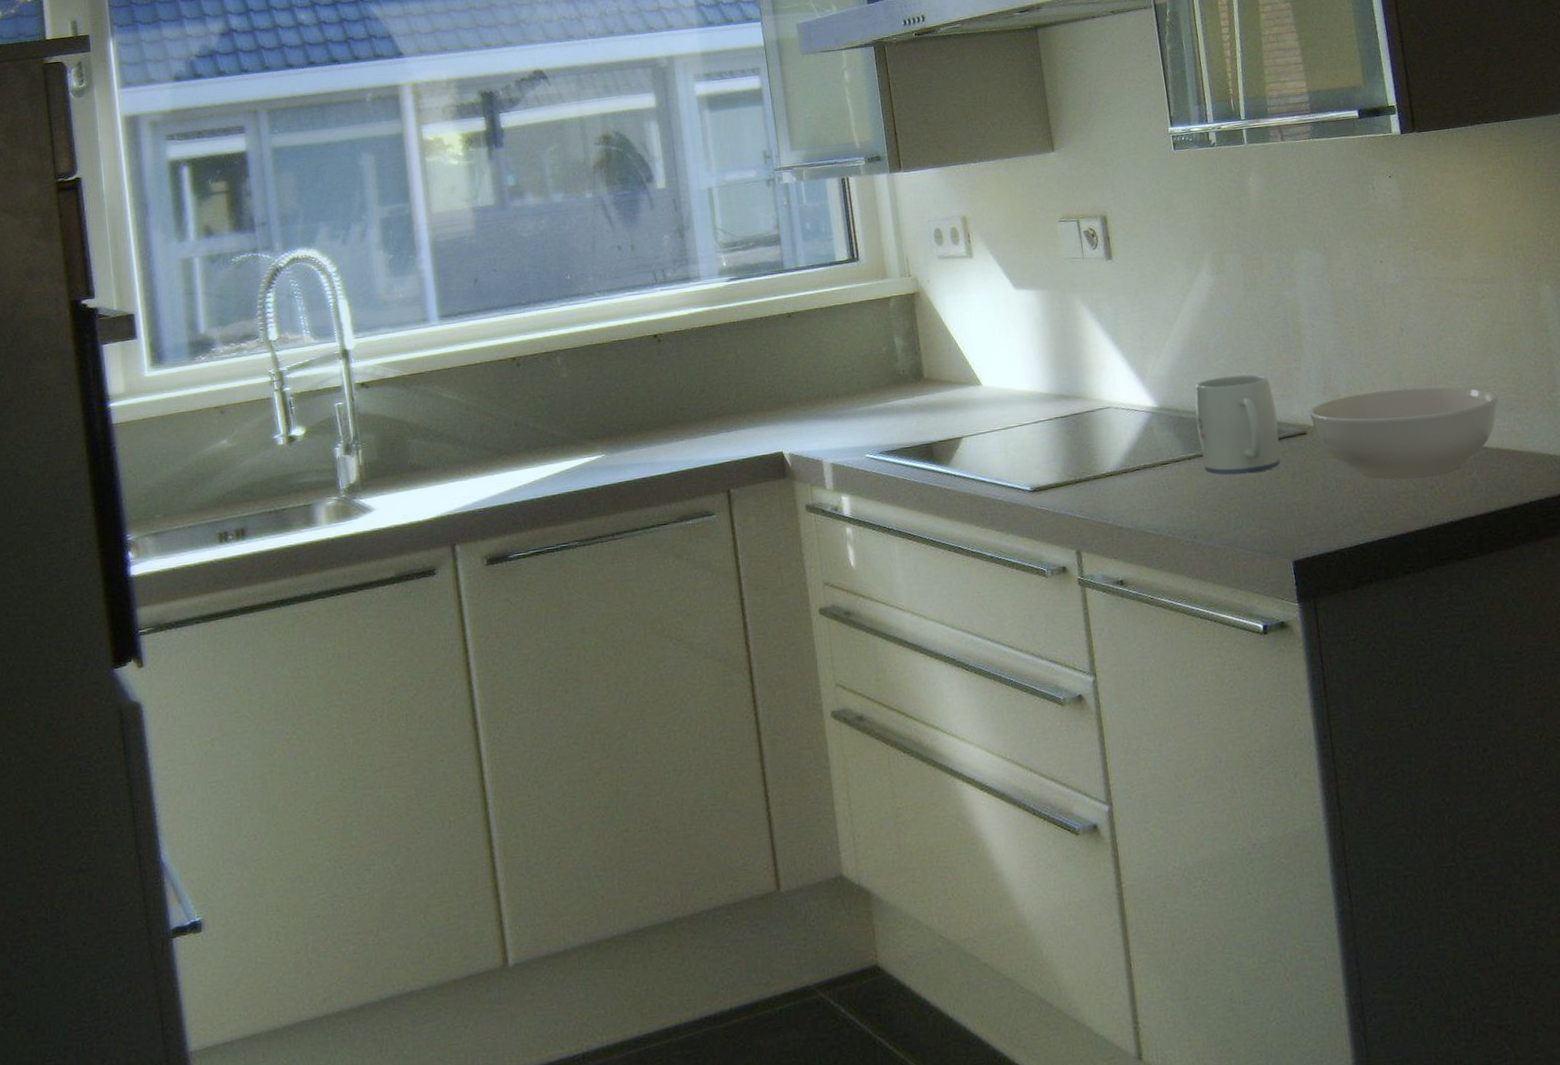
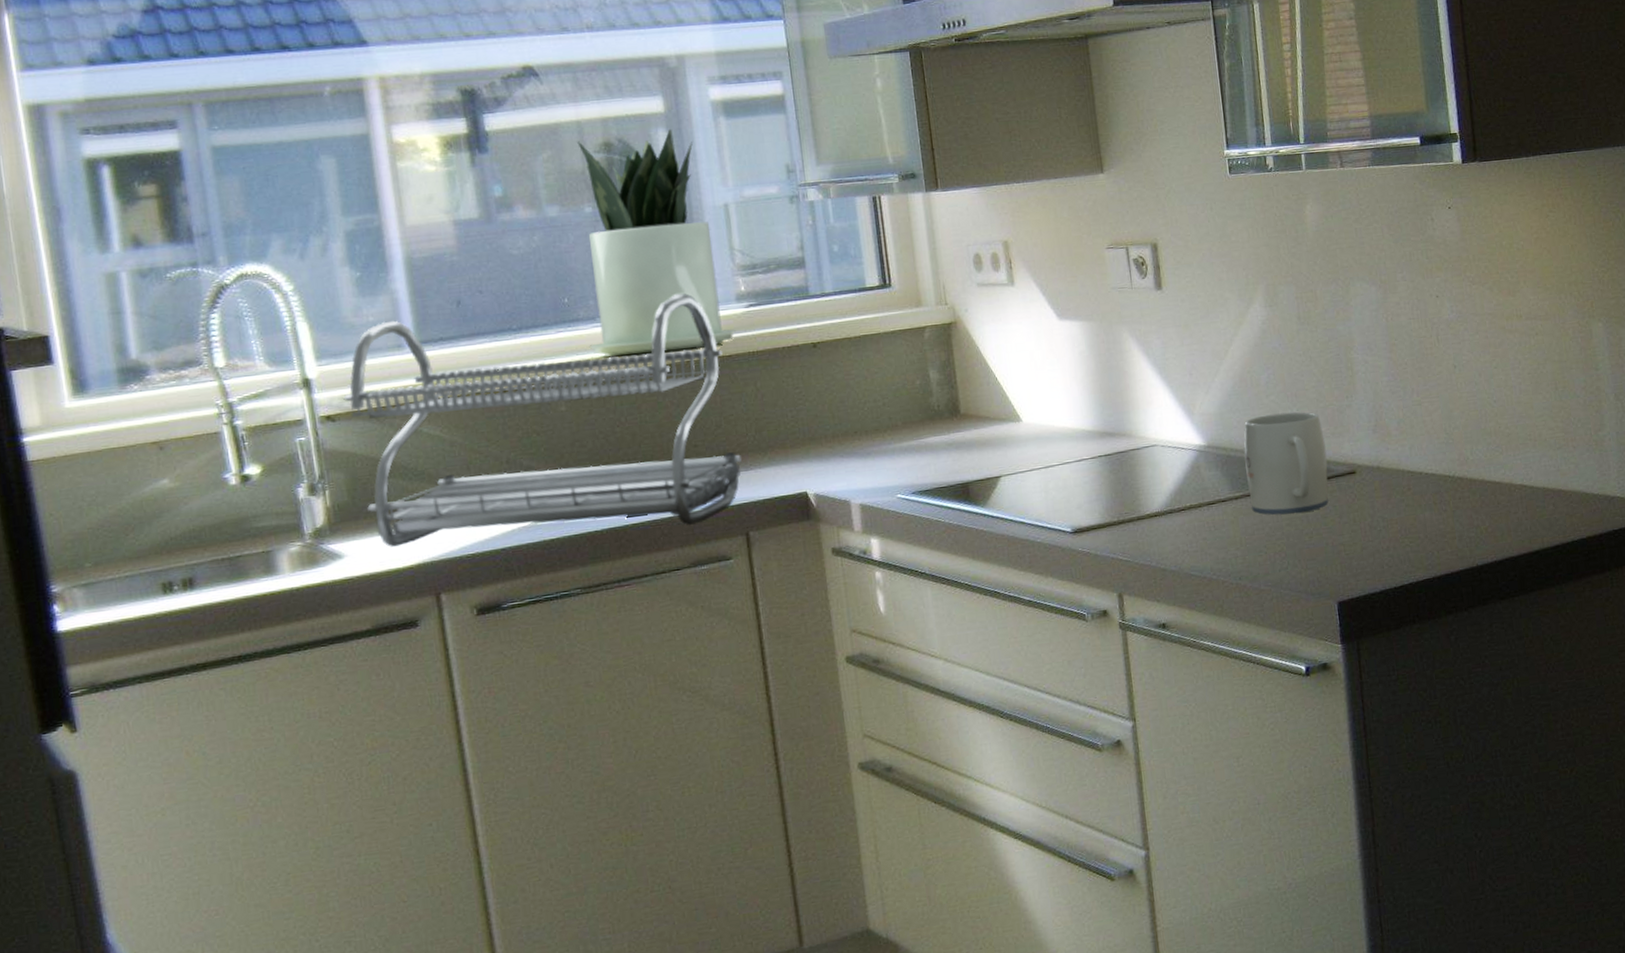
dish rack: none [374,269,723,503] -> present [342,293,742,548]
planter: none [580,122,718,328] -> present [577,129,736,357]
bowl: present [1308,387,1498,480] -> none [1358,425,1546,520]

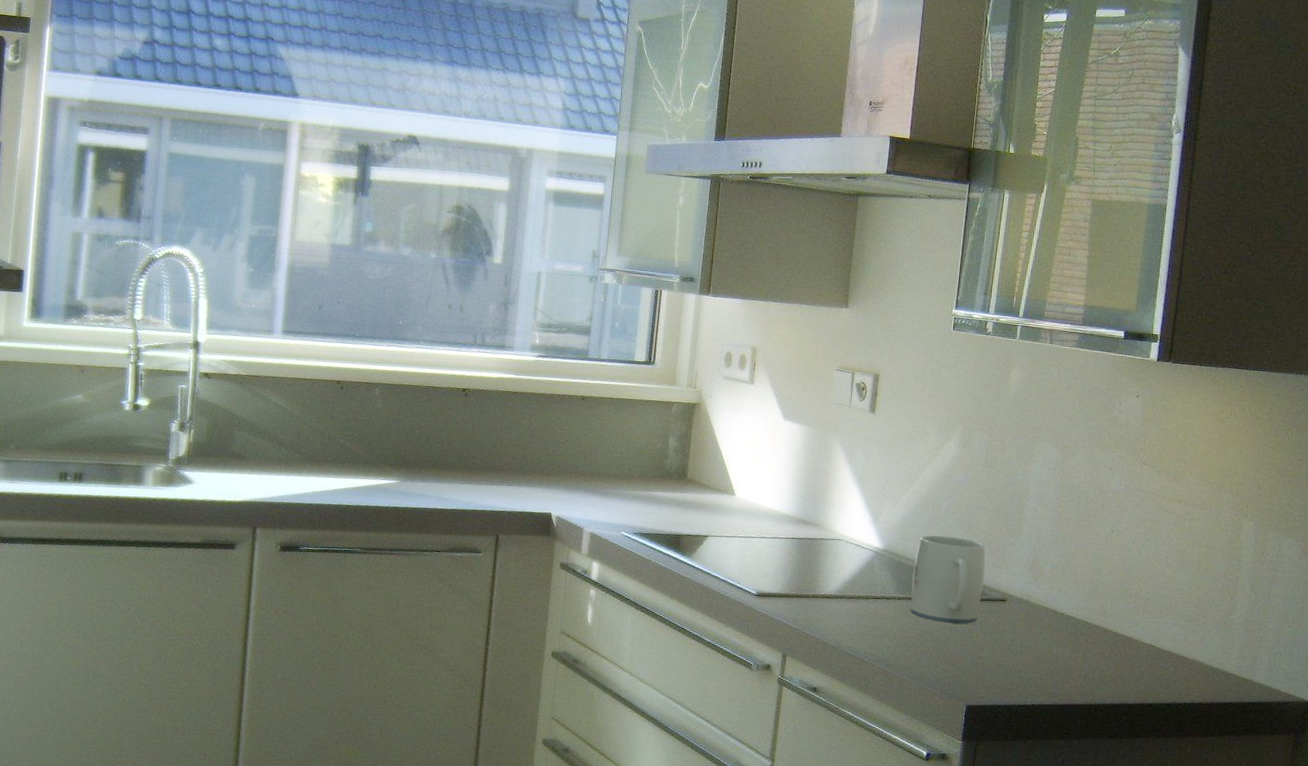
dish rack: present [342,293,742,548] -> none [218,310,510,519]
planter: present [577,129,736,357] -> none [410,201,524,382]

